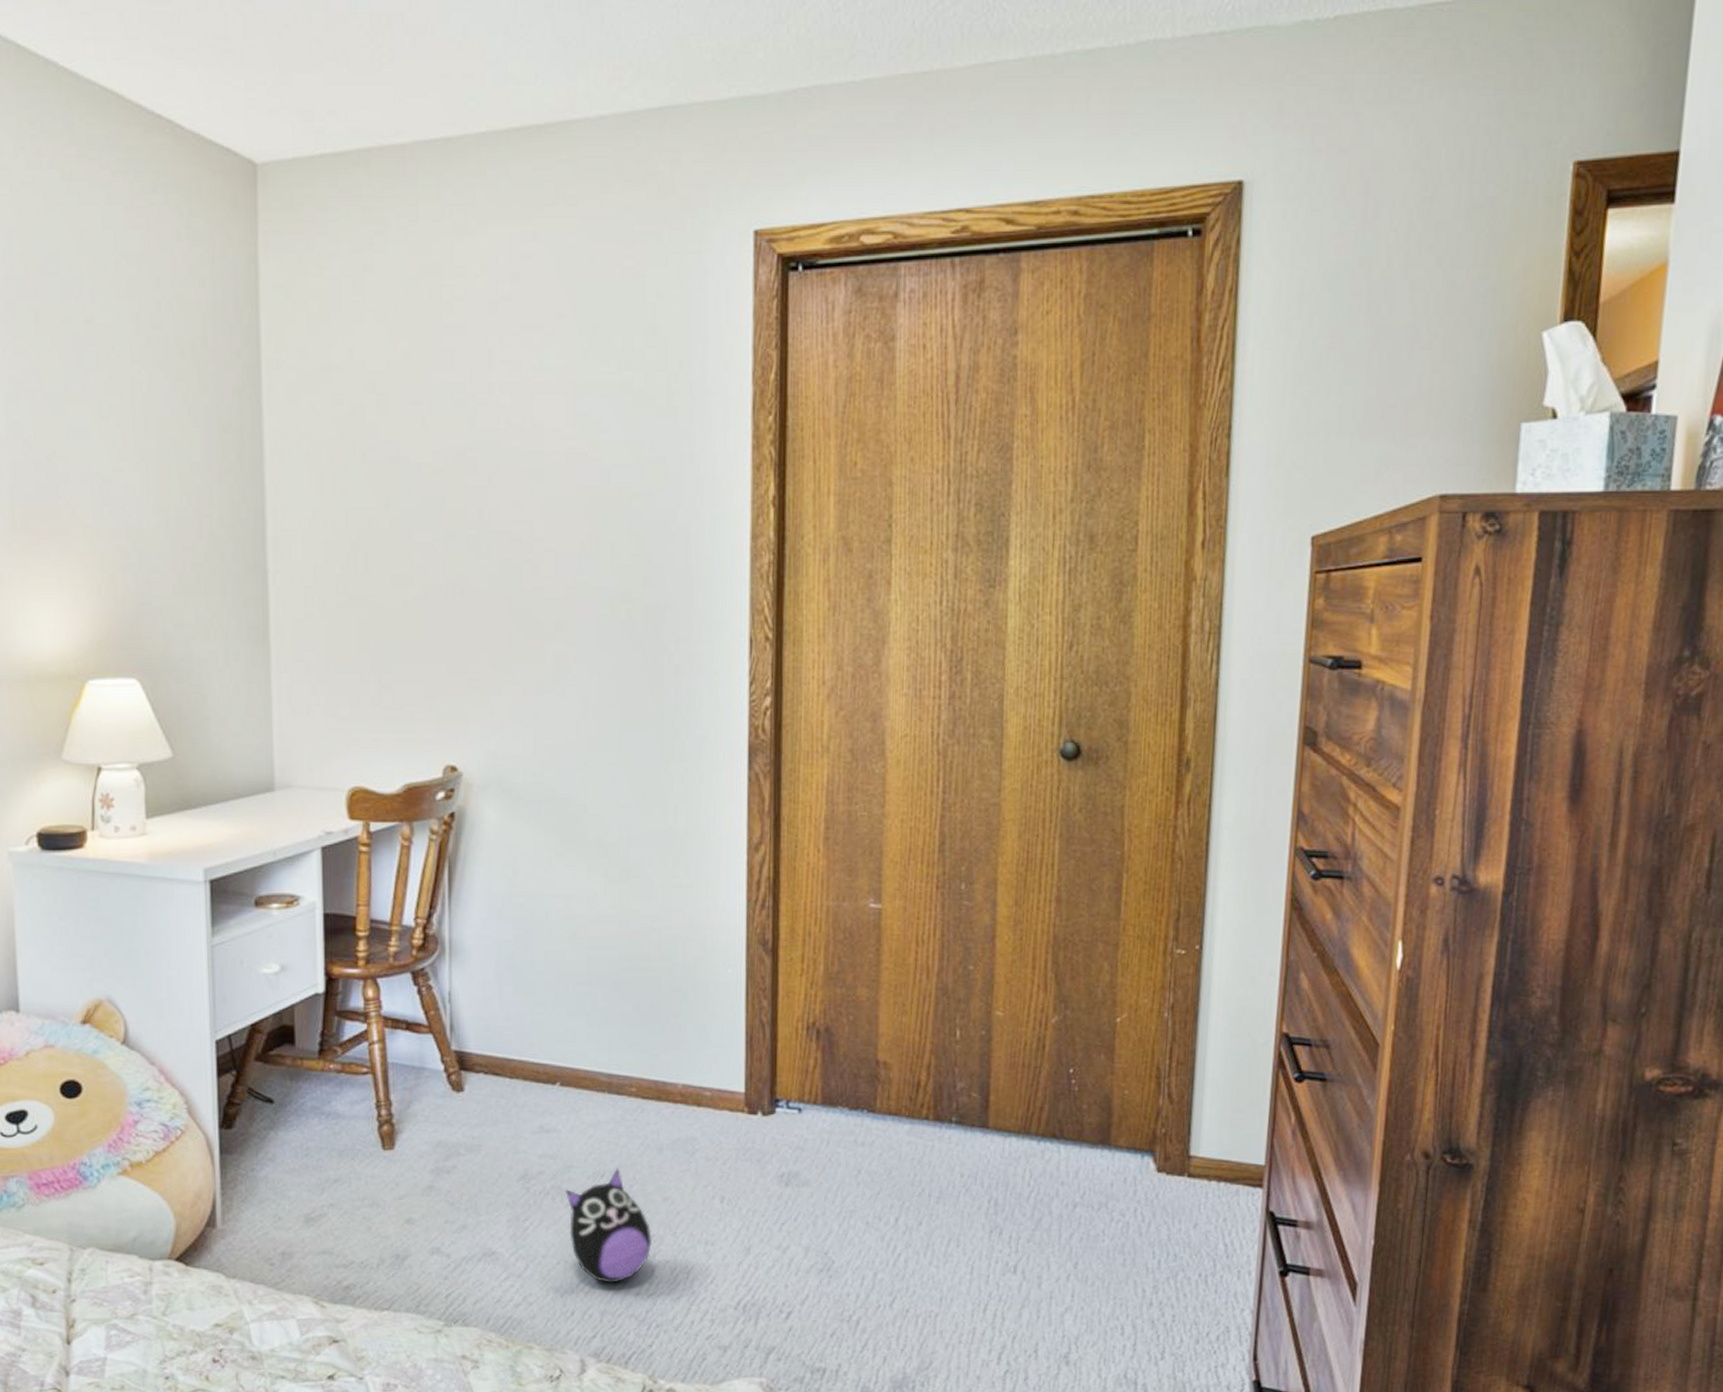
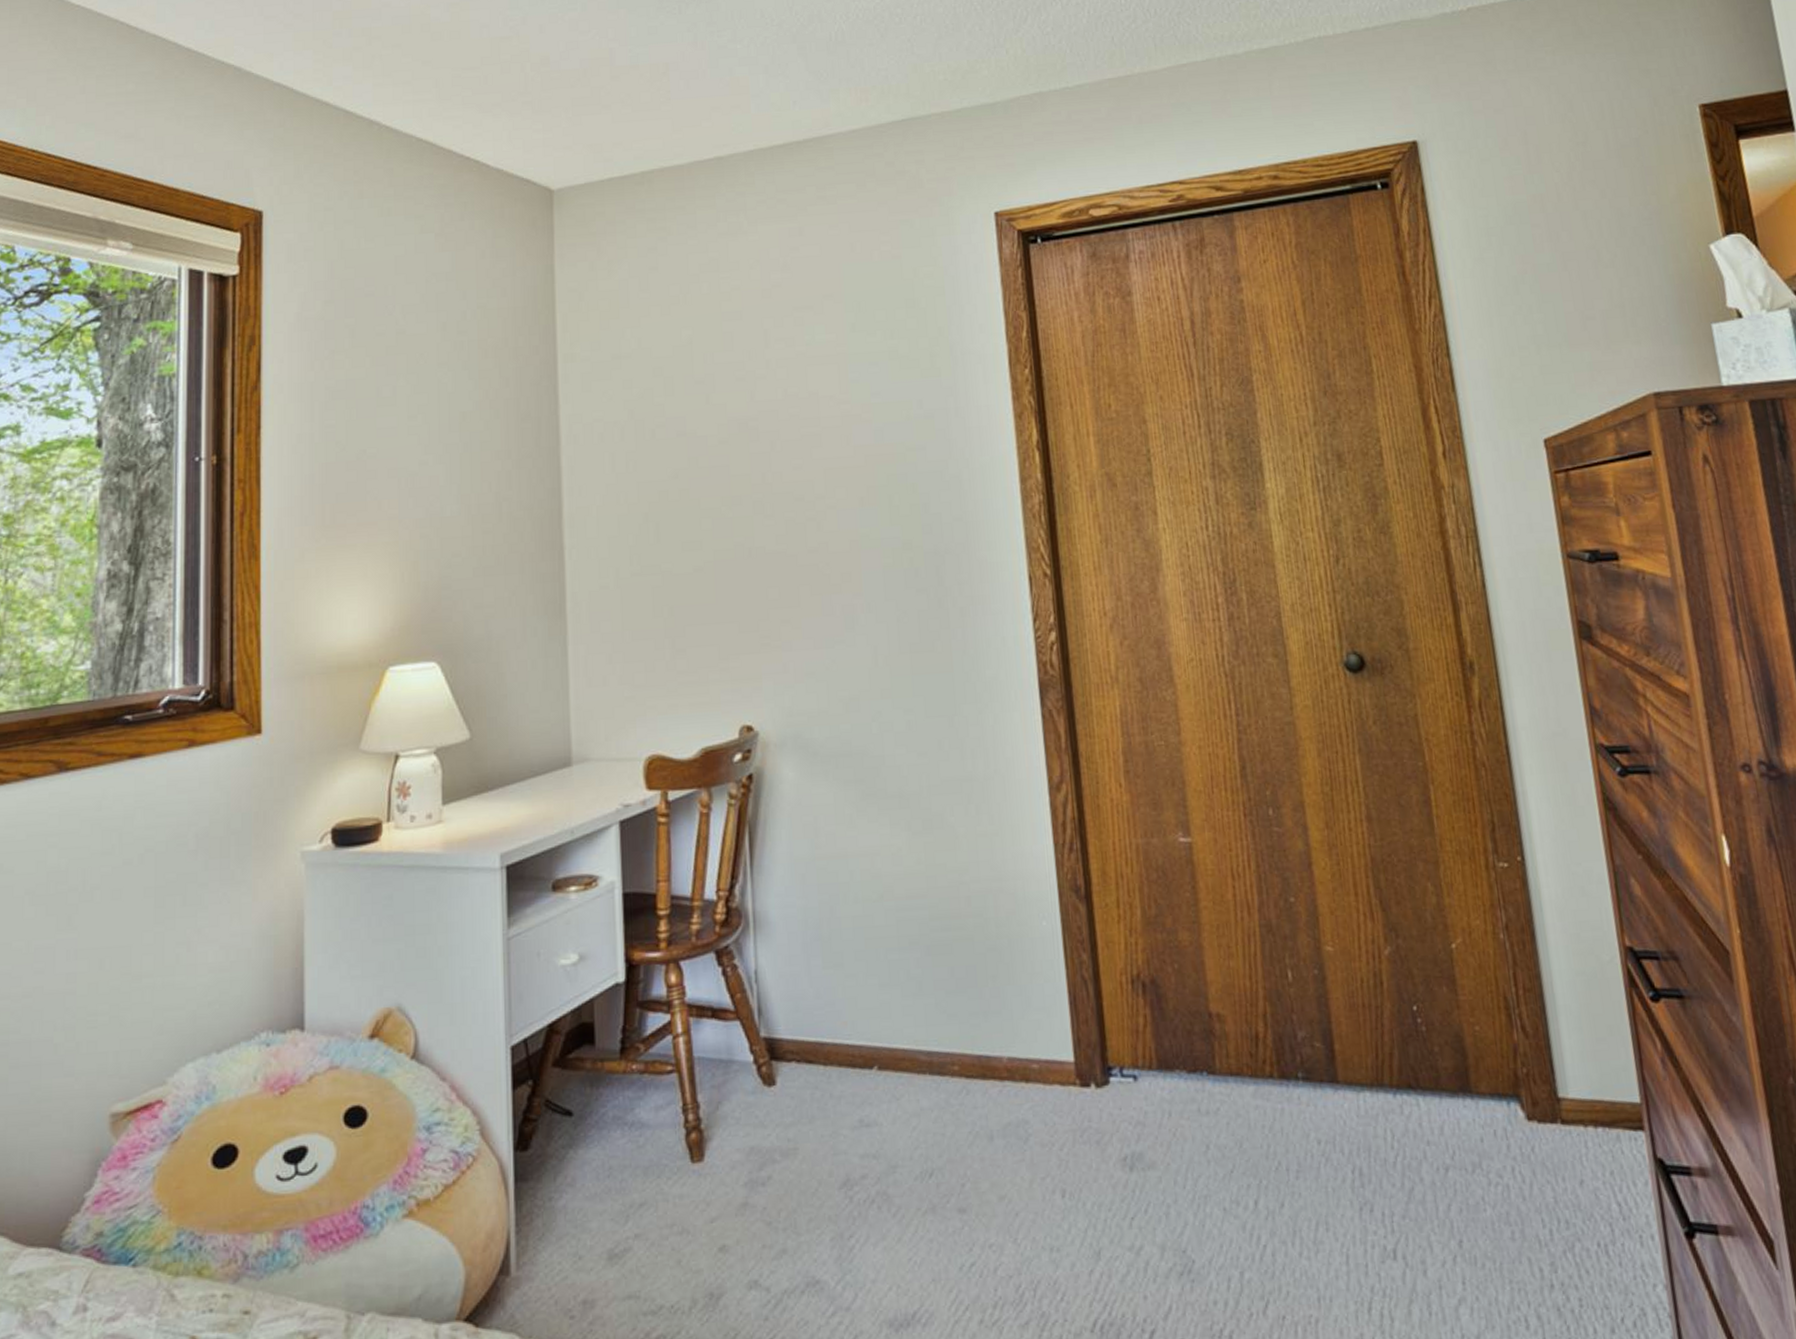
plush toy: present [566,1168,653,1283] -> none [892,1163,993,1310]

